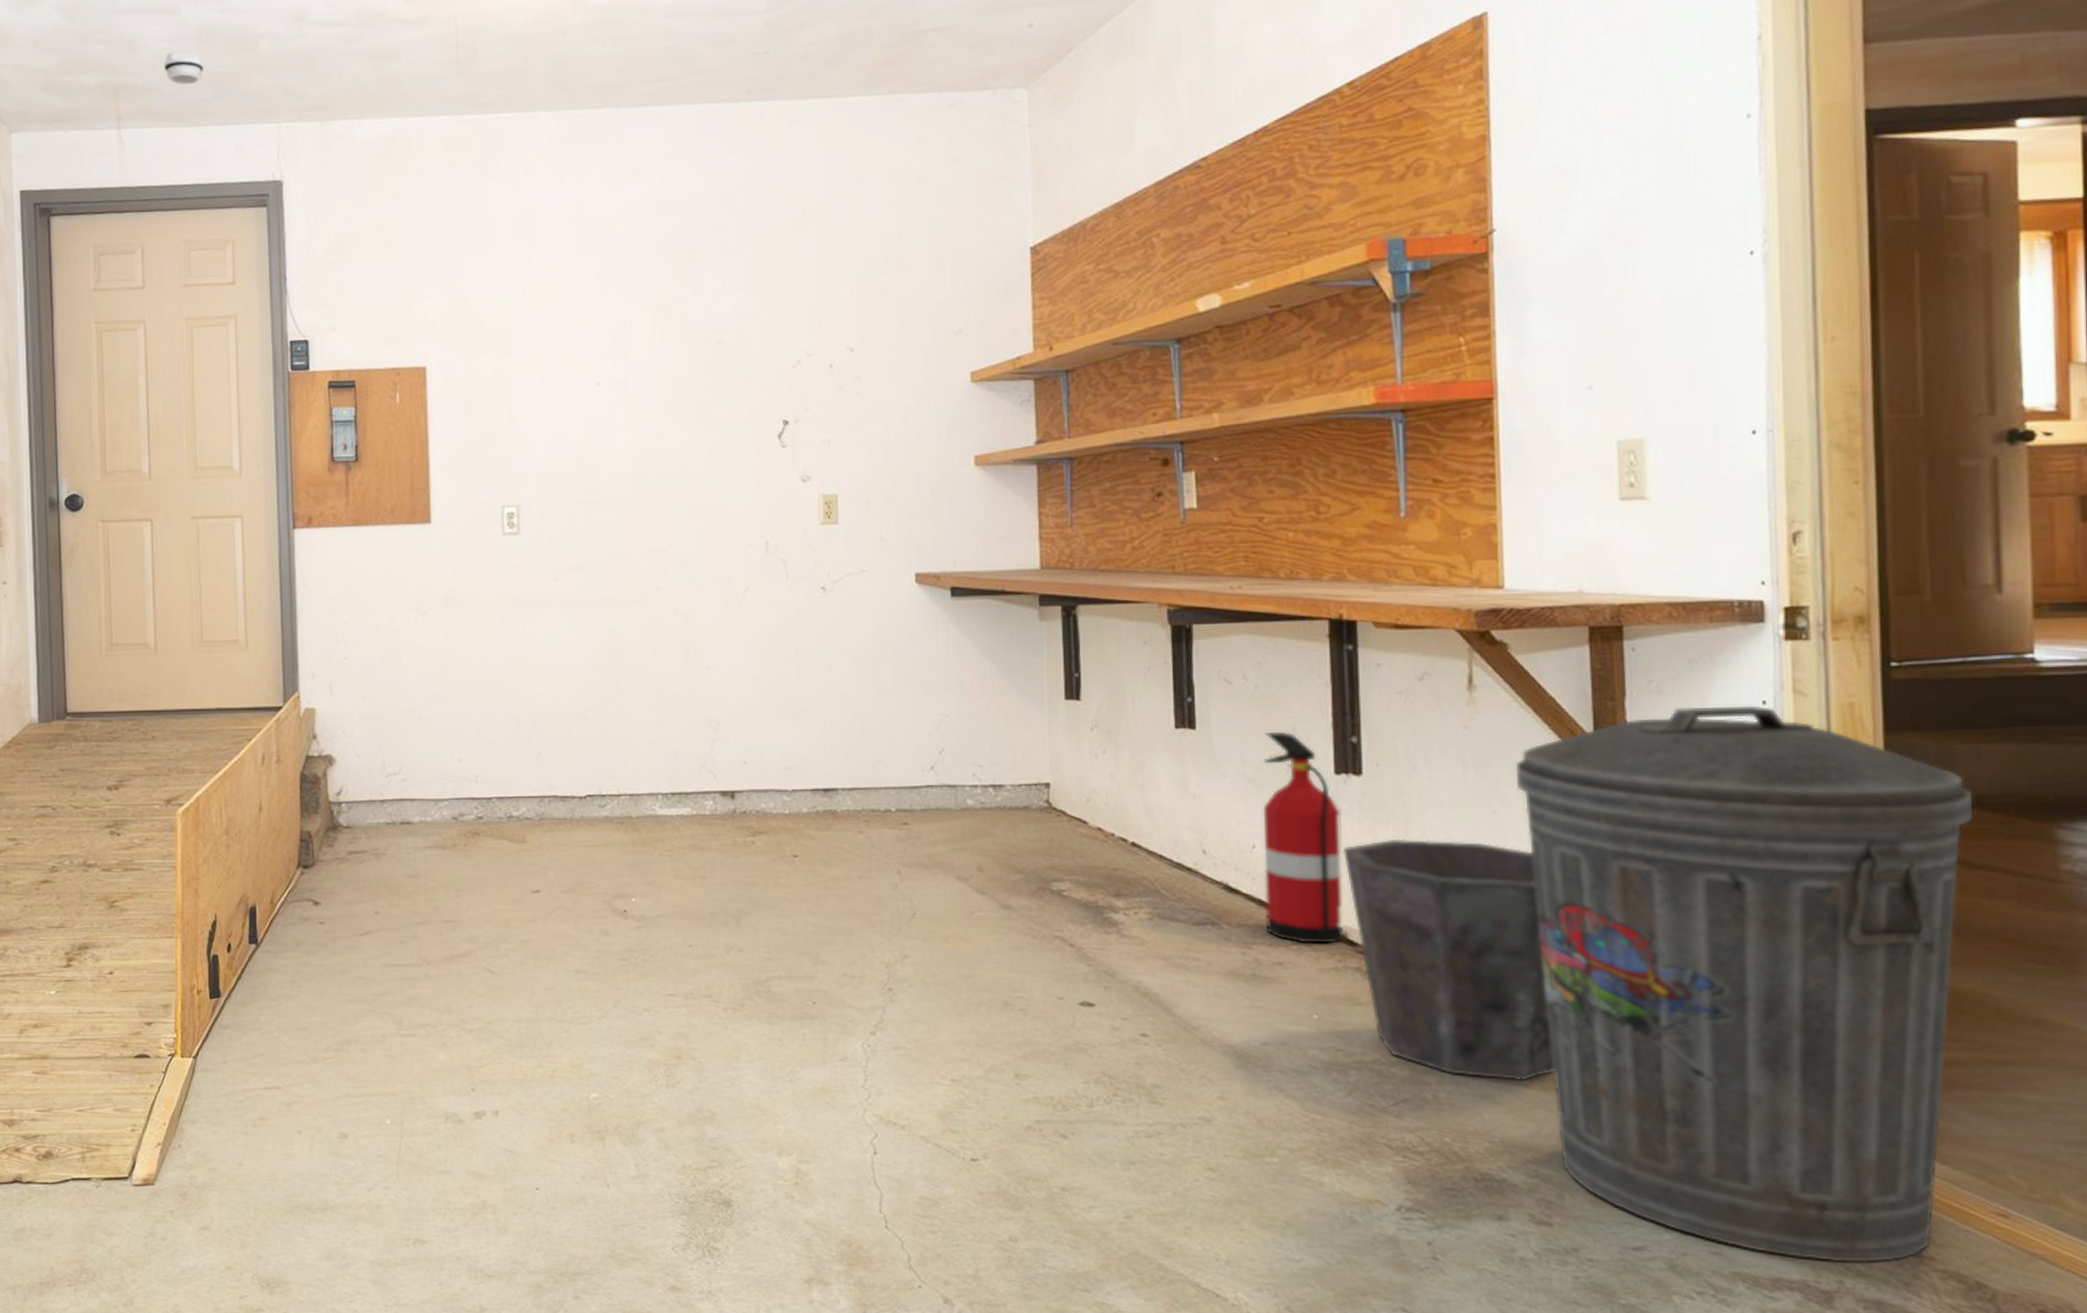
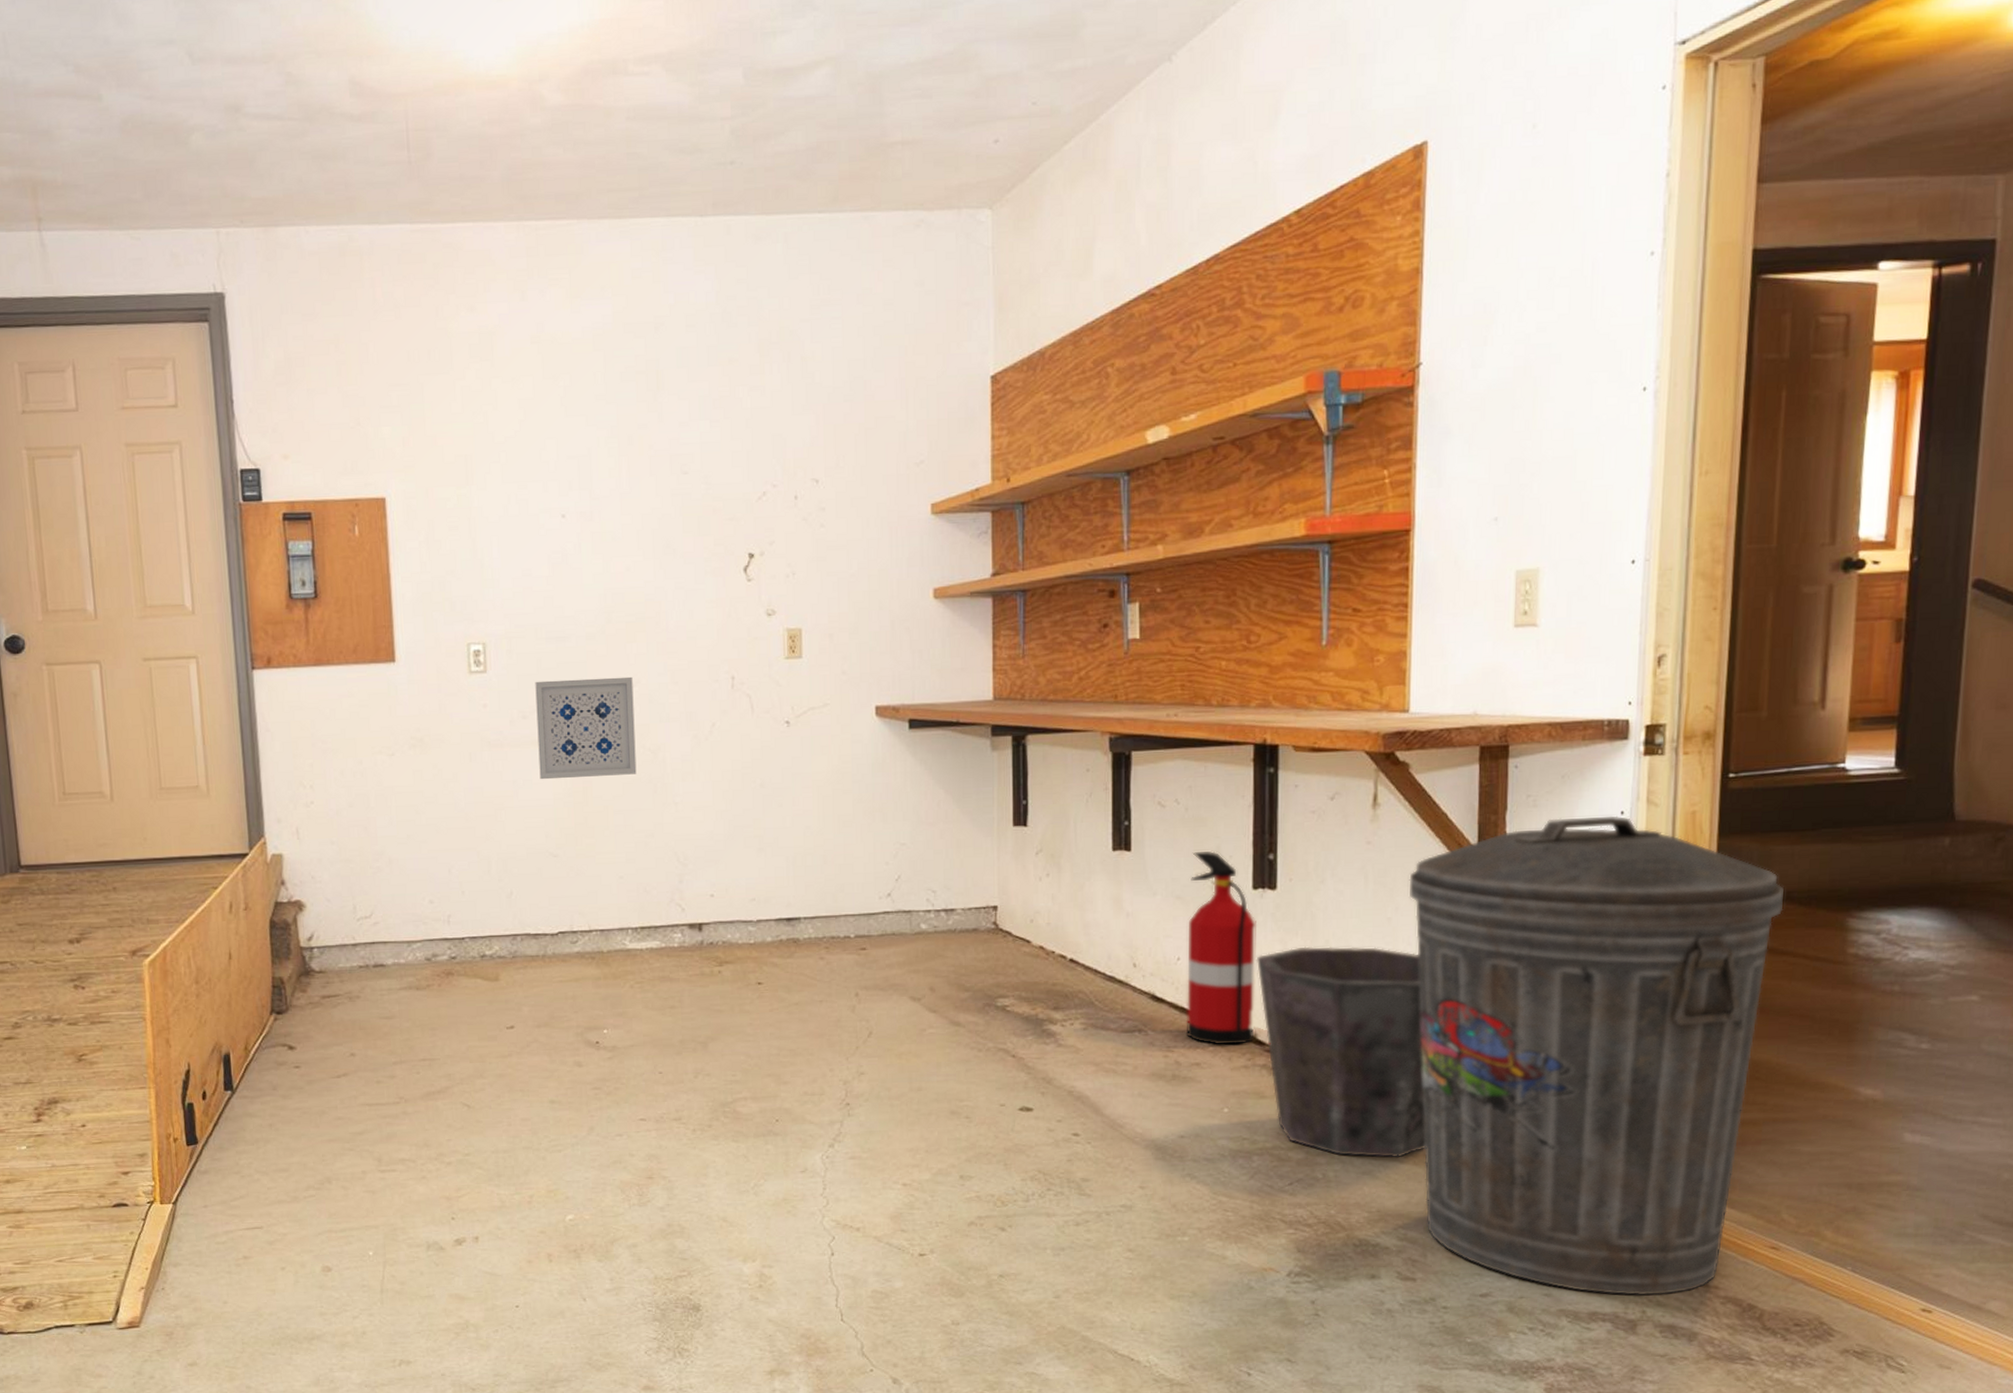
smoke detector: present [163,50,204,85] -> none [86,142,132,182]
wall art: none [567,540,668,641] -> present [535,676,637,780]

